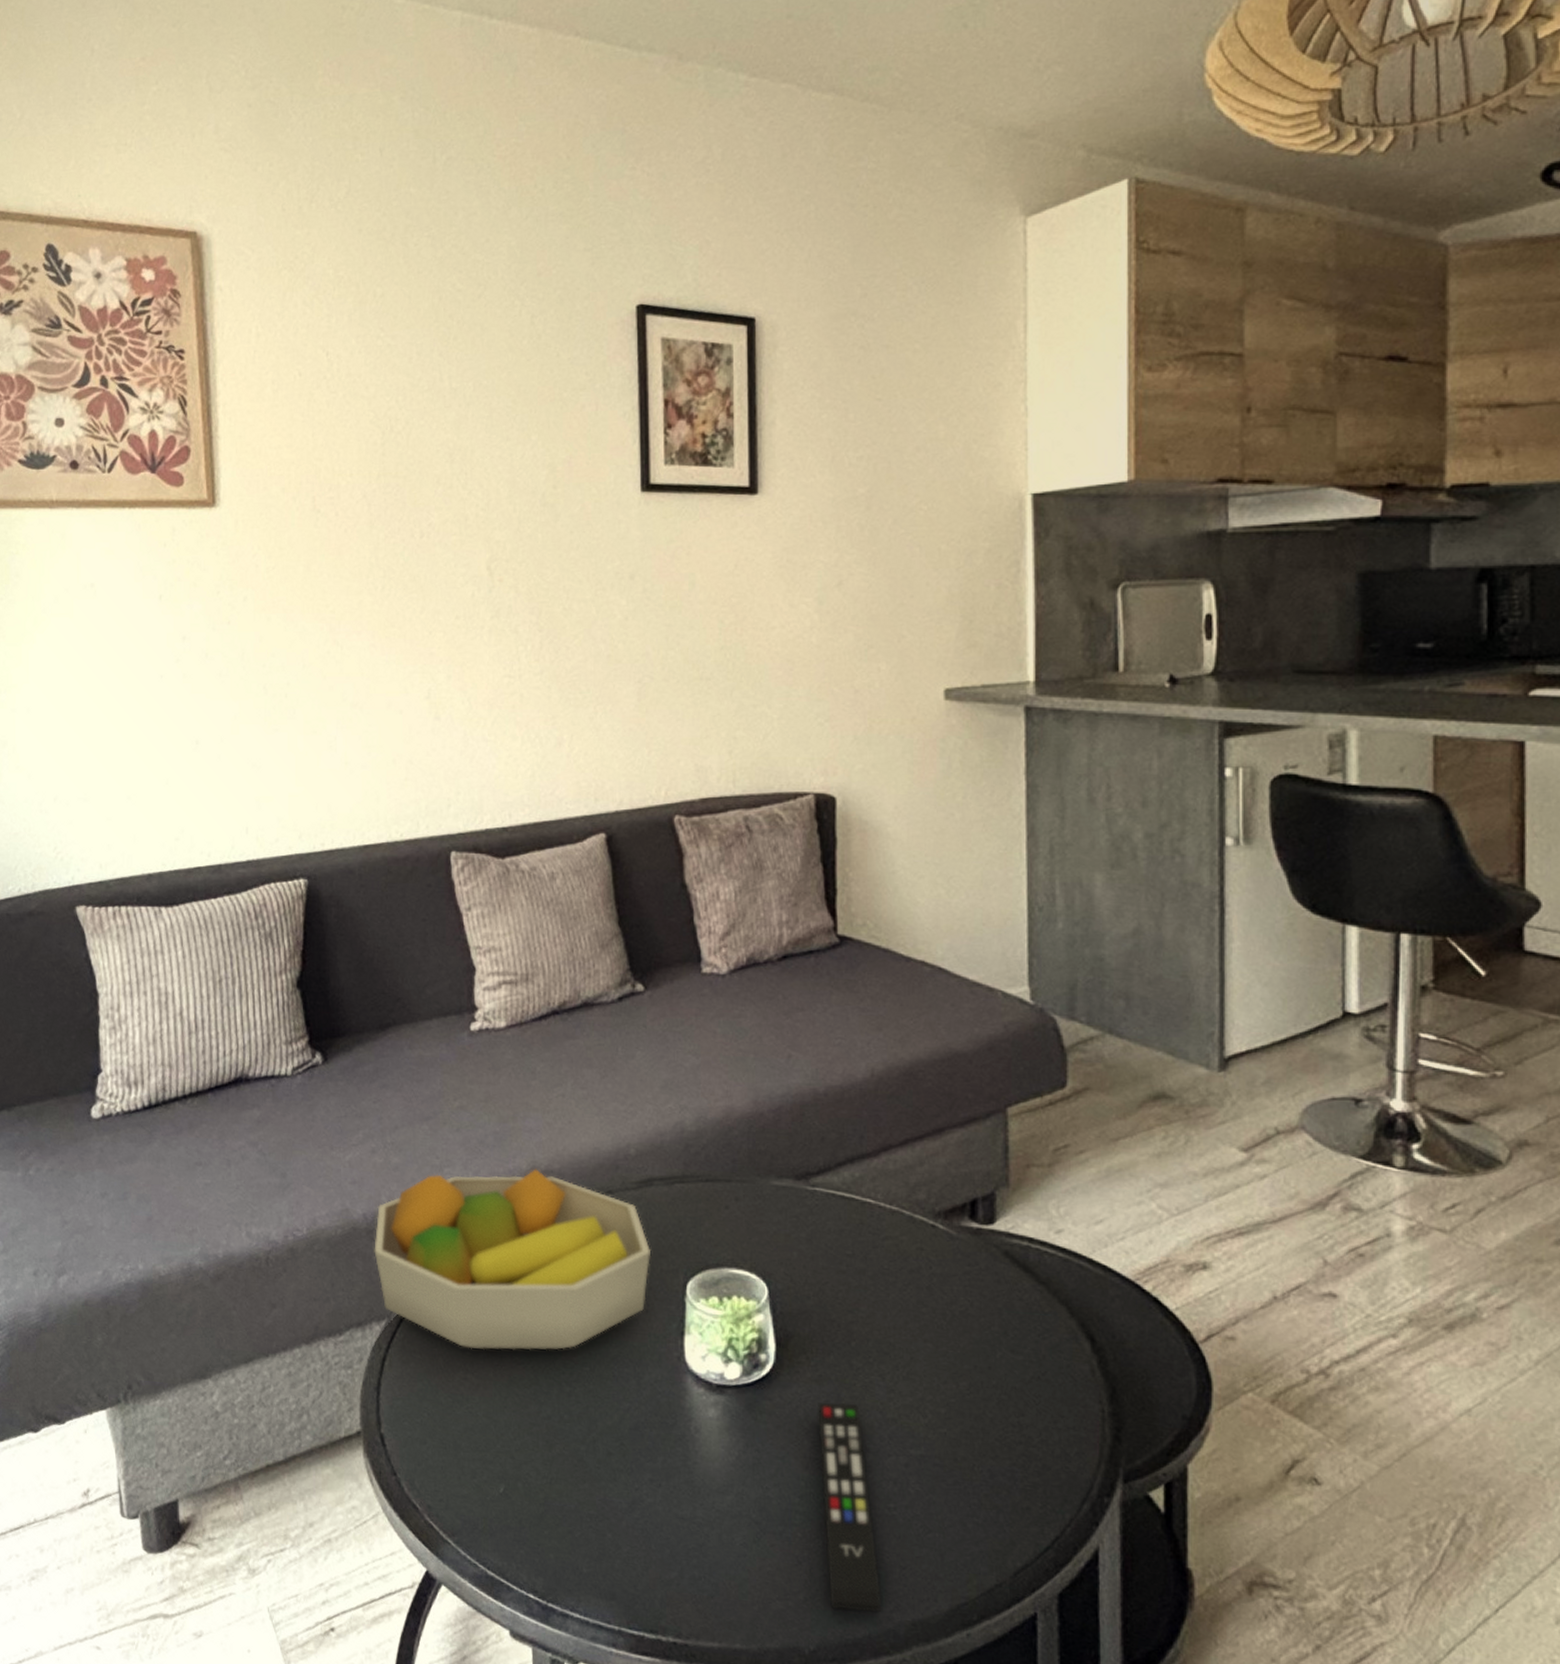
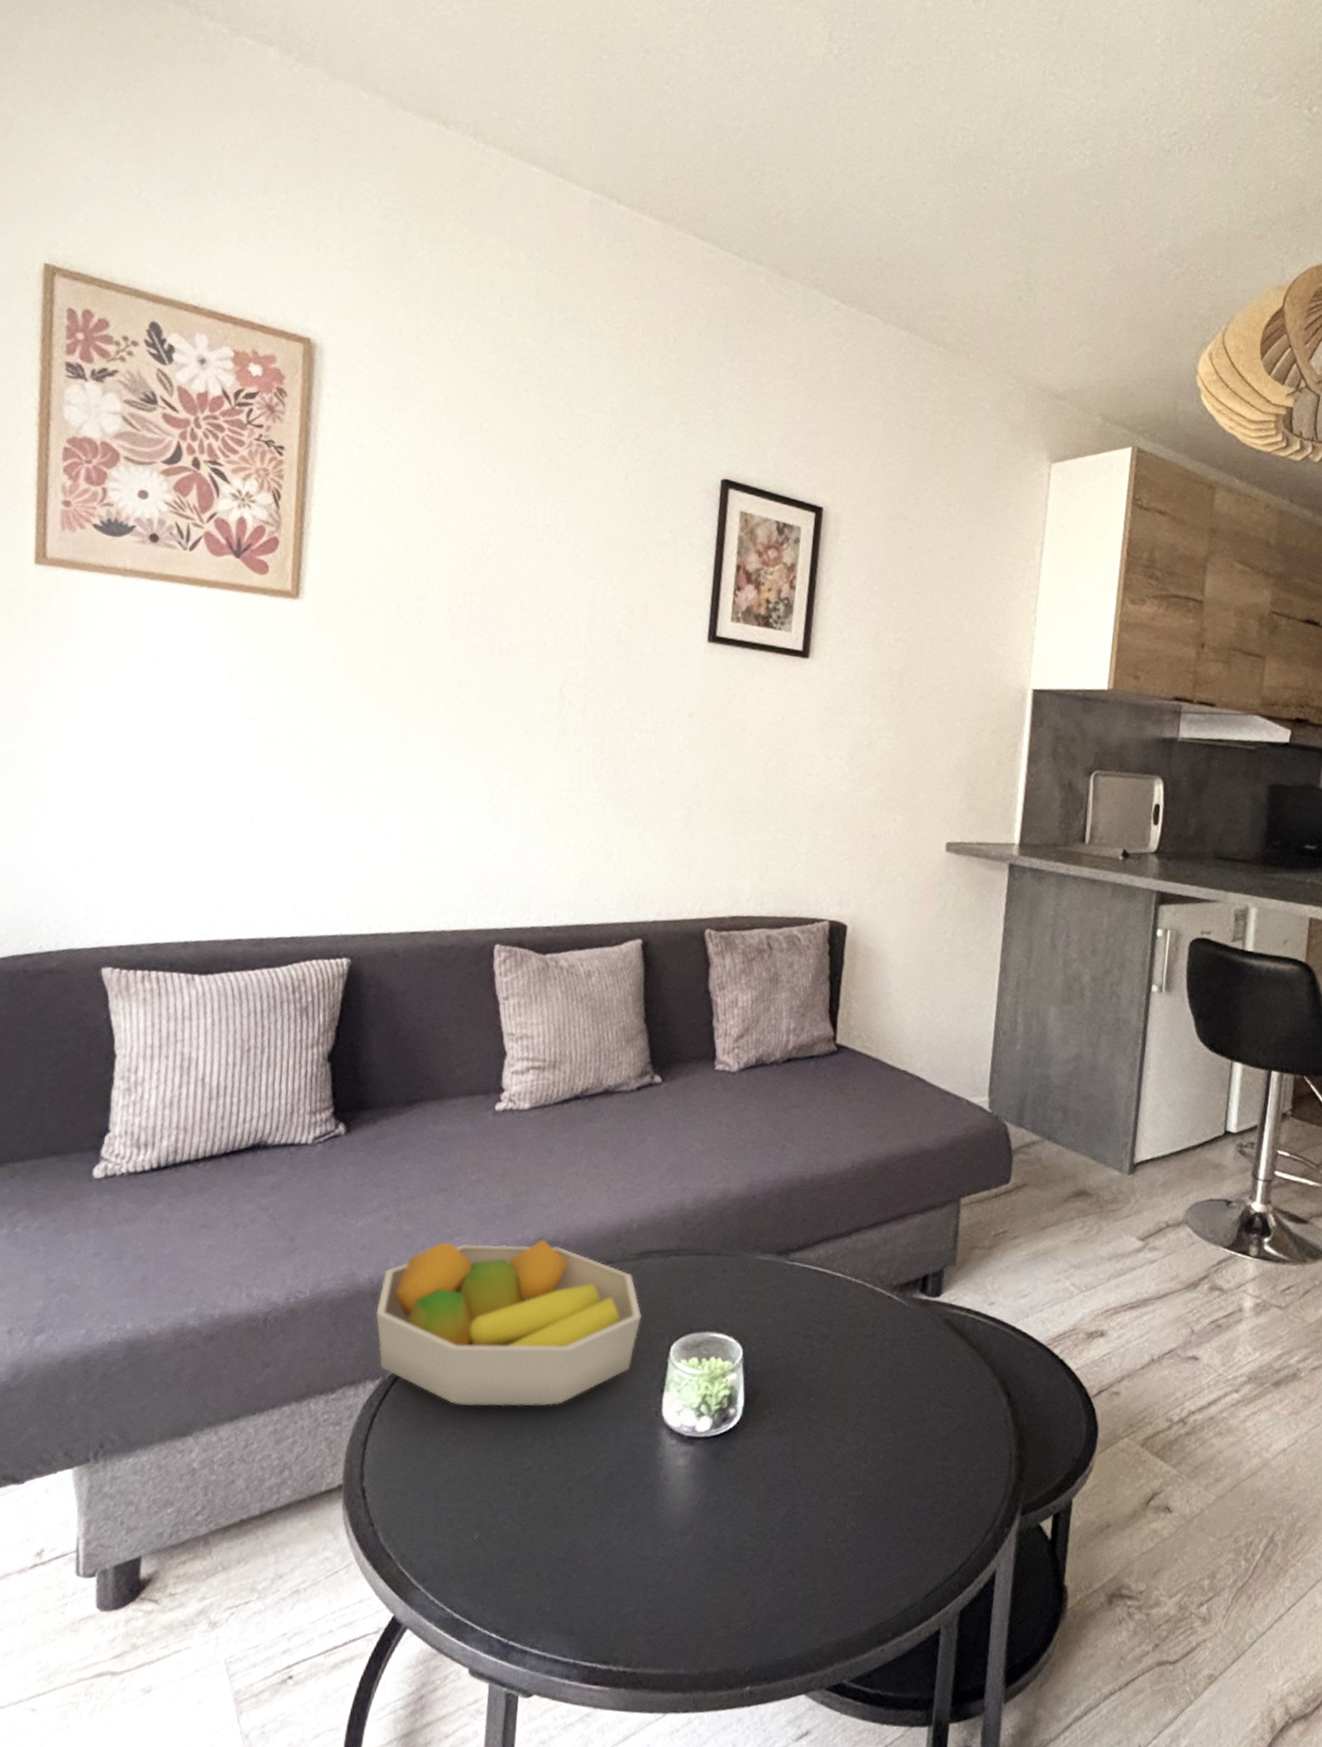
remote control: present [818,1402,882,1613] -> none [767,1451,813,1635]

